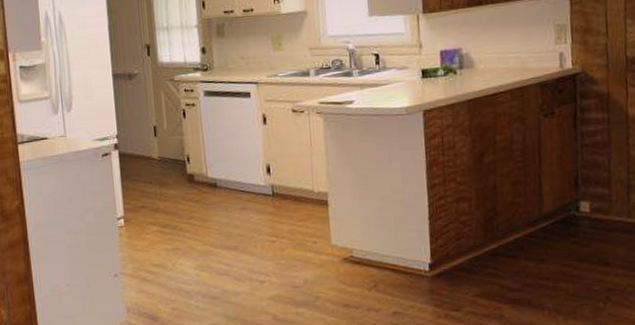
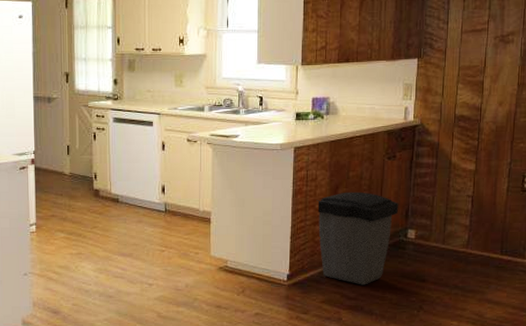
trash can: none [457,158,565,273] -> present [317,192,399,285]

